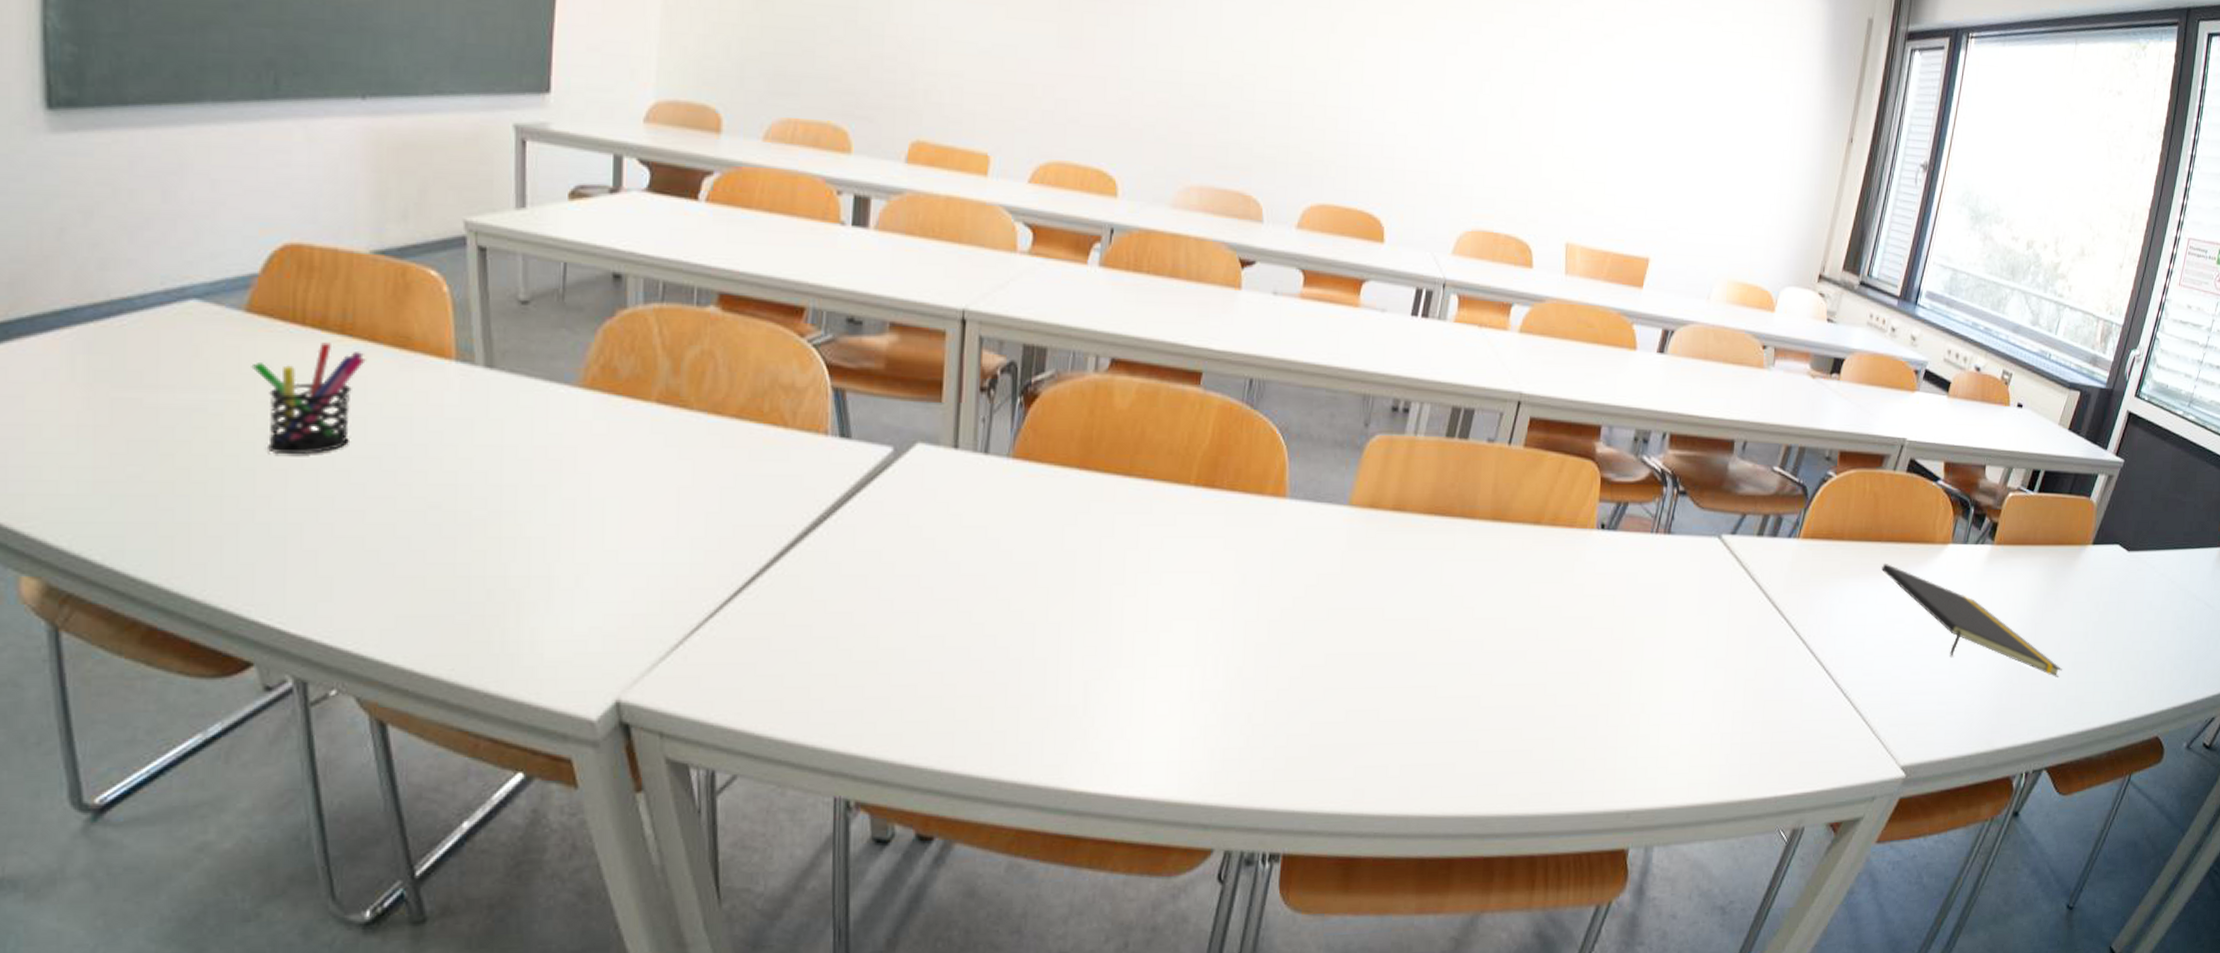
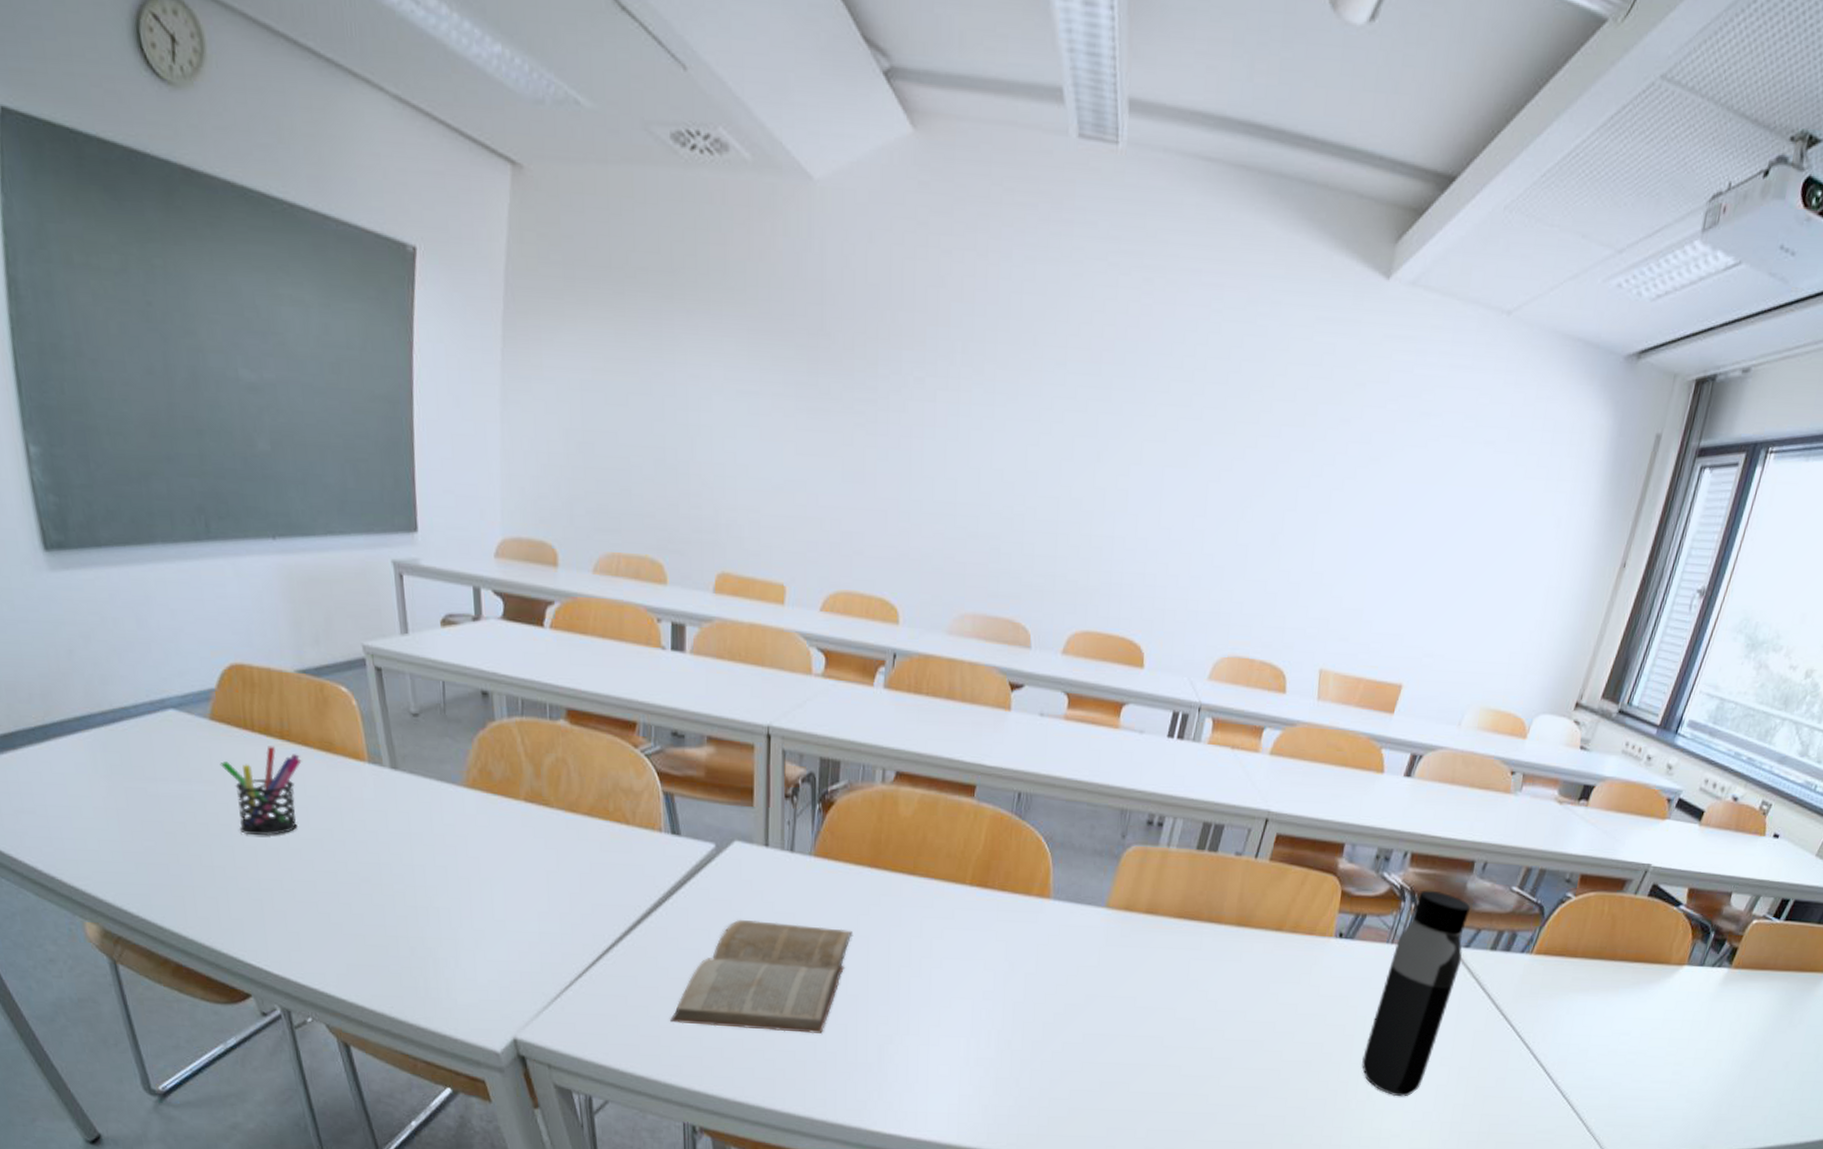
book: none [825,536,1056,673] -> present [670,919,852,1034]
water bottle: none [1633,473,1734,707] -> present [1362,890,1471,1097]
notepad: present [1882,563,2062,679] -> none [1612,980,1788,1094]

